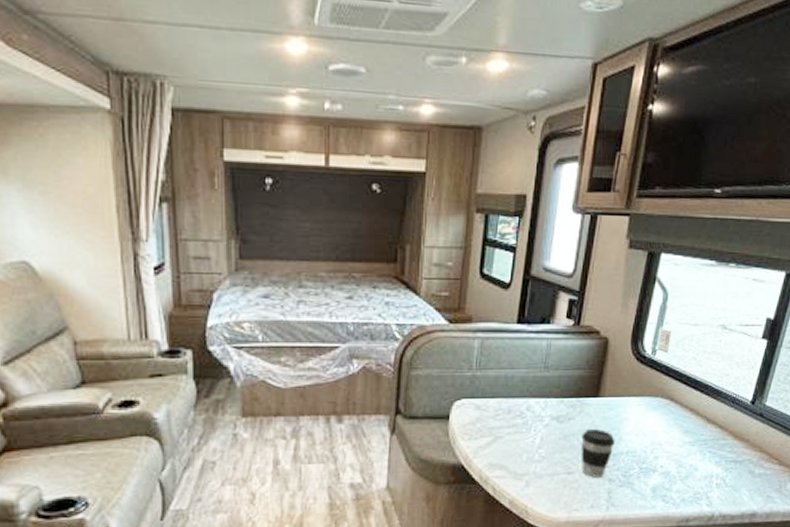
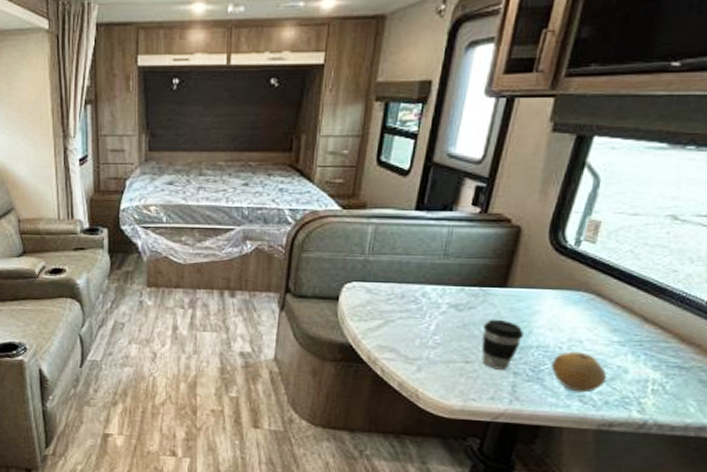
fruit: none [639,454,683,493] -> present [552,351,607,393]

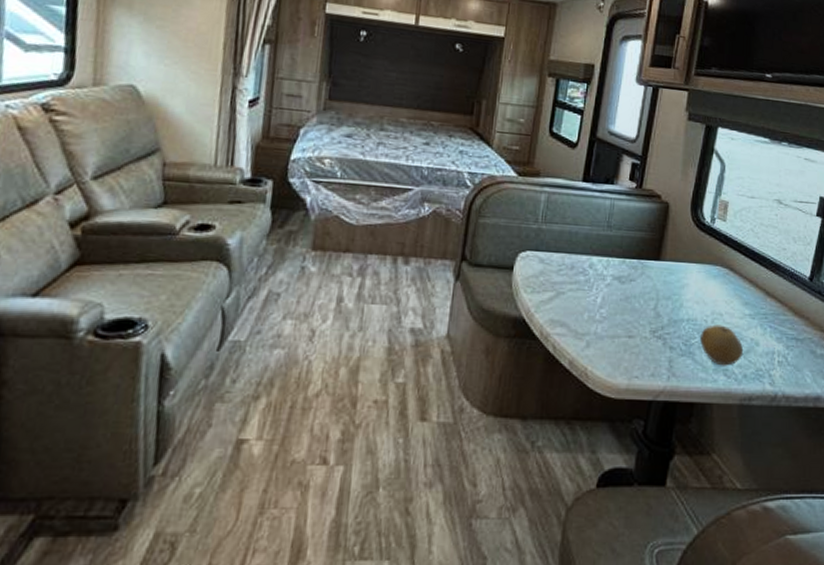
coffee cup: present [481,319,524,370] -> none [641,291,676,344]

